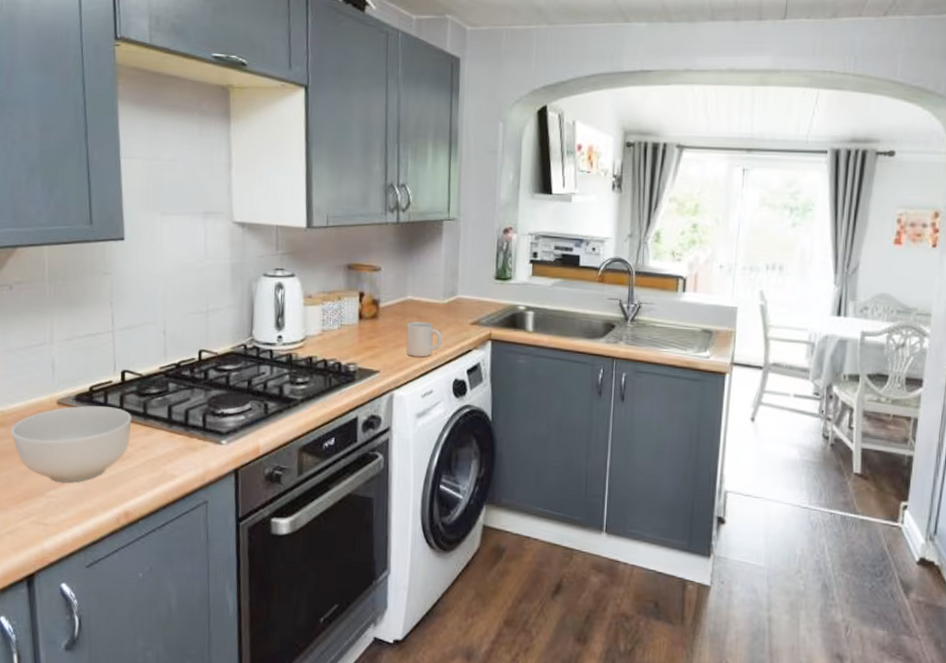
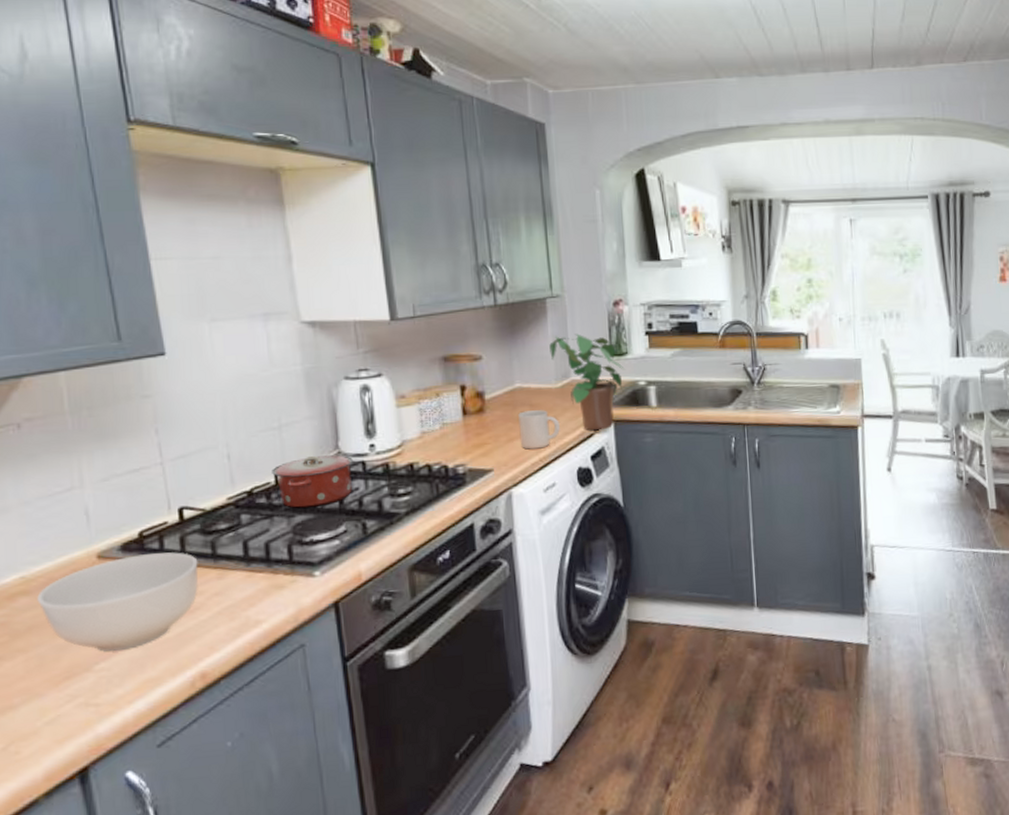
casserole: none [197,339,263,386] -> present [272,455,353,509]
potted plant: none [441,255,507,348] -> present [549,333,626,431]

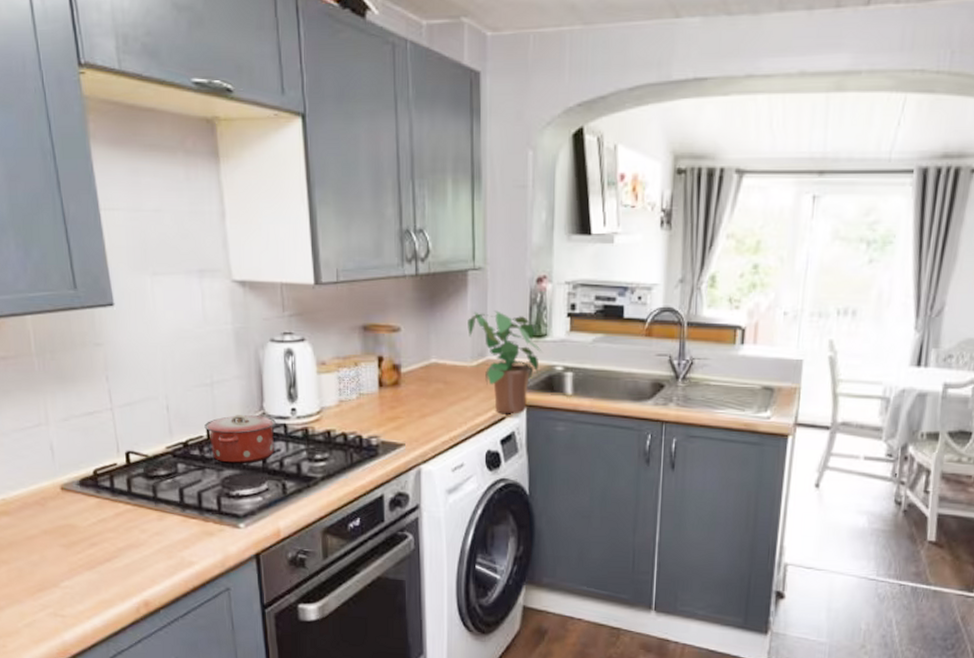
bowl: present [37,552,198,651] -> none [15,490,142,572]
mug: present [518,410,560,450] -> none [432,388,472,428]

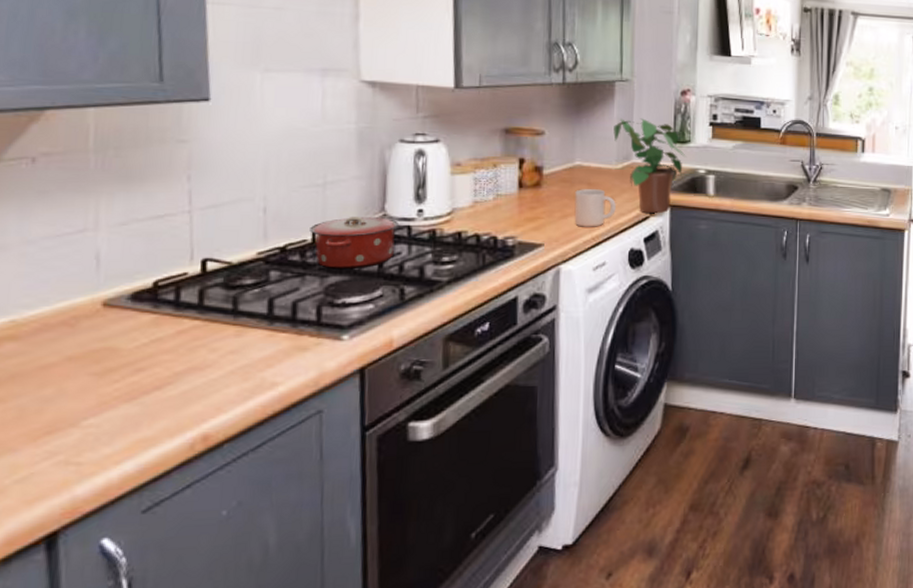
mug: none [432,388,472,428] -> present [574,189,616,227]

